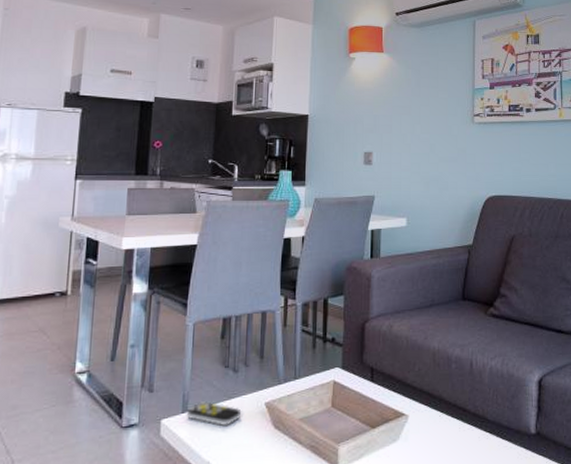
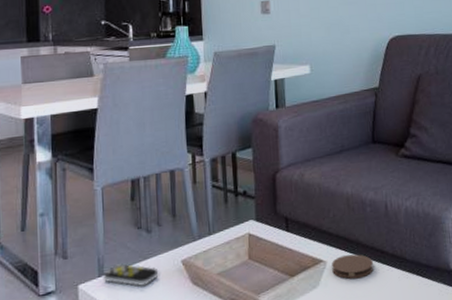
coaster: none [413,410,455,436] -> present [332,254,374,279]

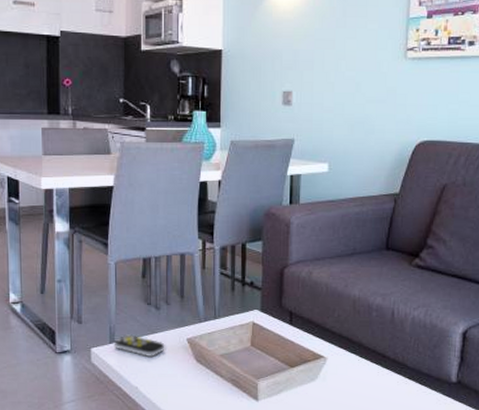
coaster: present [332,254,374,279] -> none [332,355,374,378]

